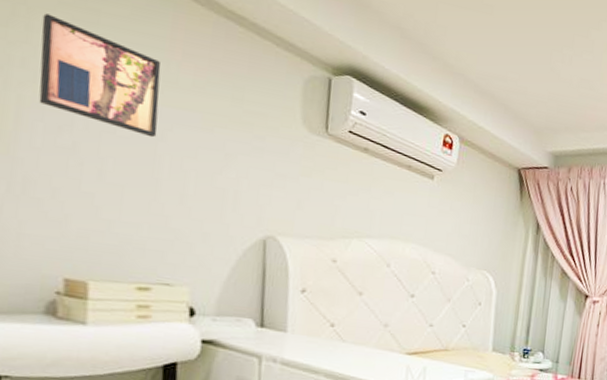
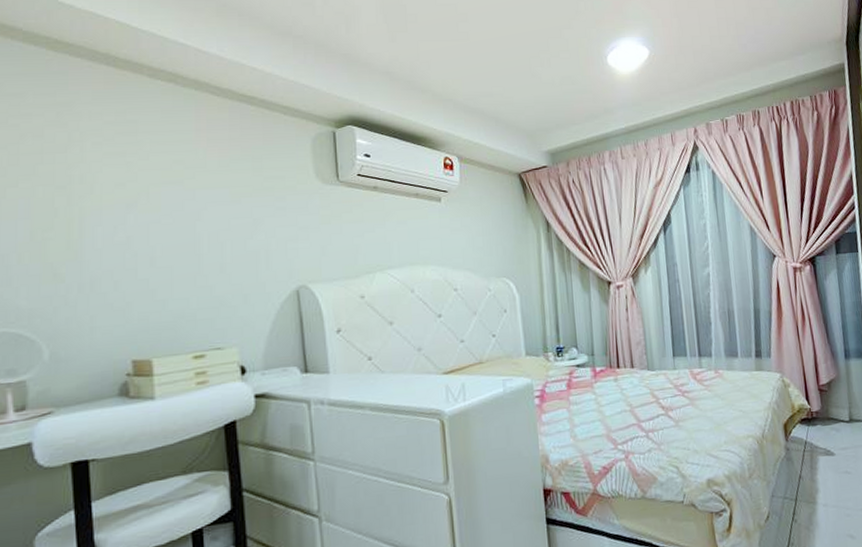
wall art: present [39,13,161,138] -> none [93,134,194,219]

